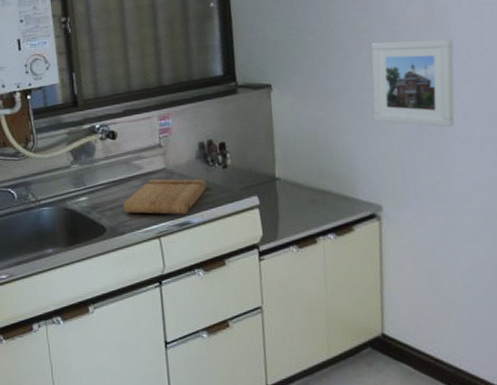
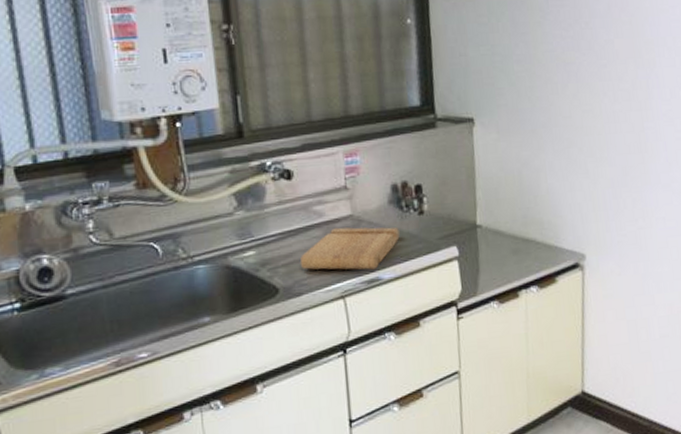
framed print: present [371,38,455,128] -> none [578,75,658,170]

